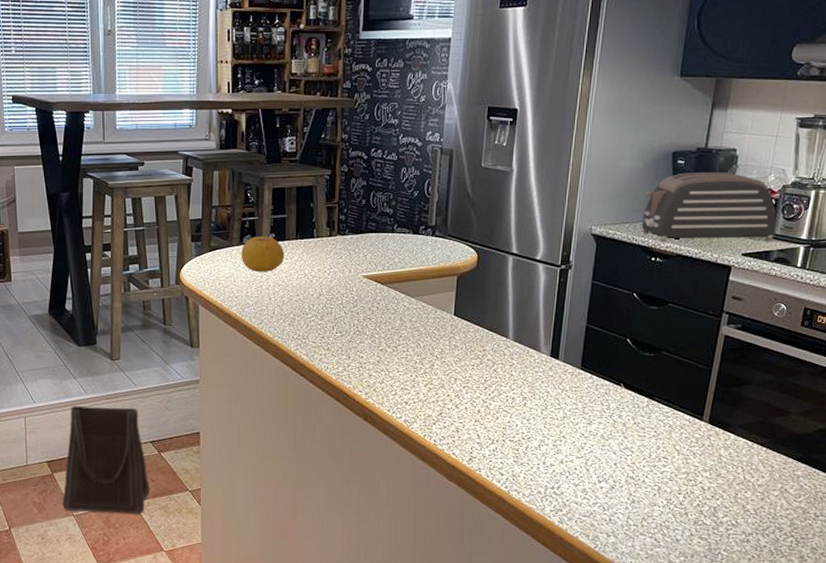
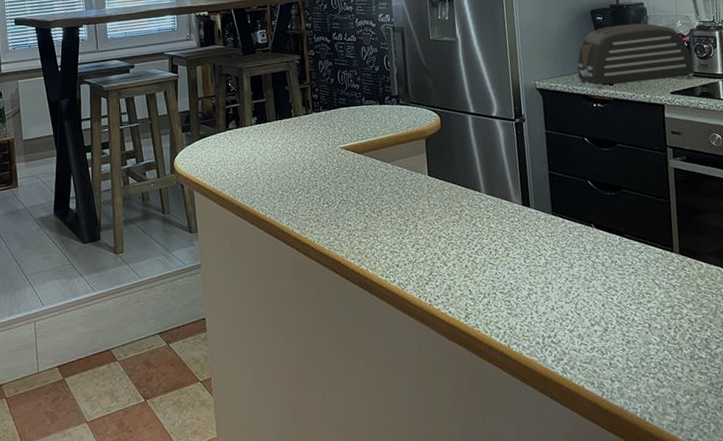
shopping bag: present [62,406,151,515] -> none [75,300,162,418]
fruit: present [242,236,285,272] -> none [228,120,268,154]

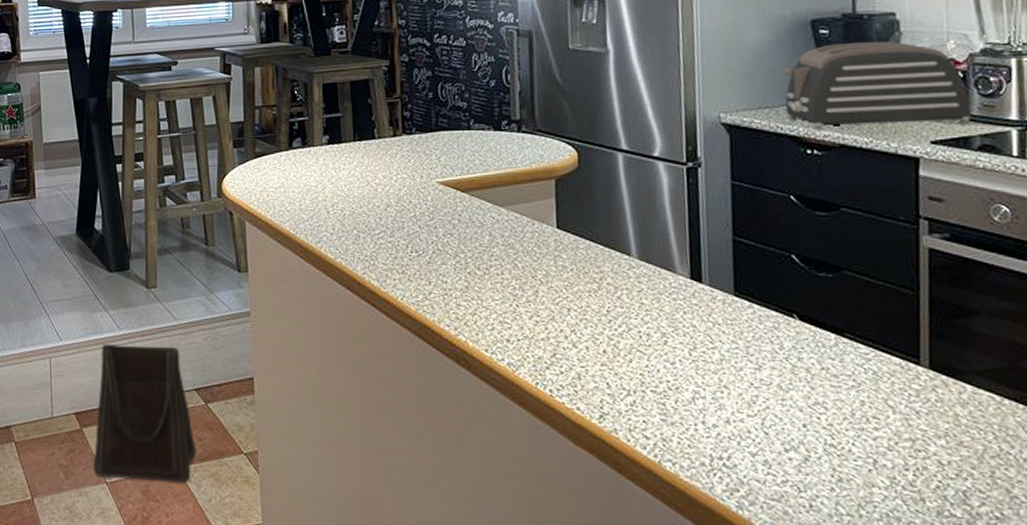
shopping bag: none [75,300,162,418] -> present [93,345,197,484]

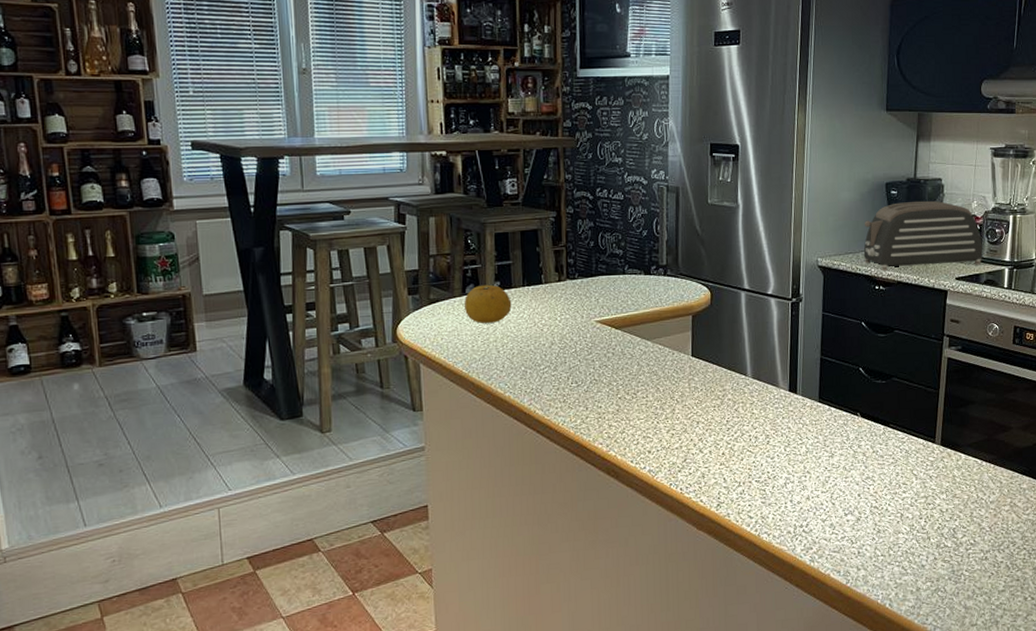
shopping bag: present [93,345,197,484] -> none [268,486,374,613]
fruit: none [291,138,342,180] -> present [464,284,512,323]

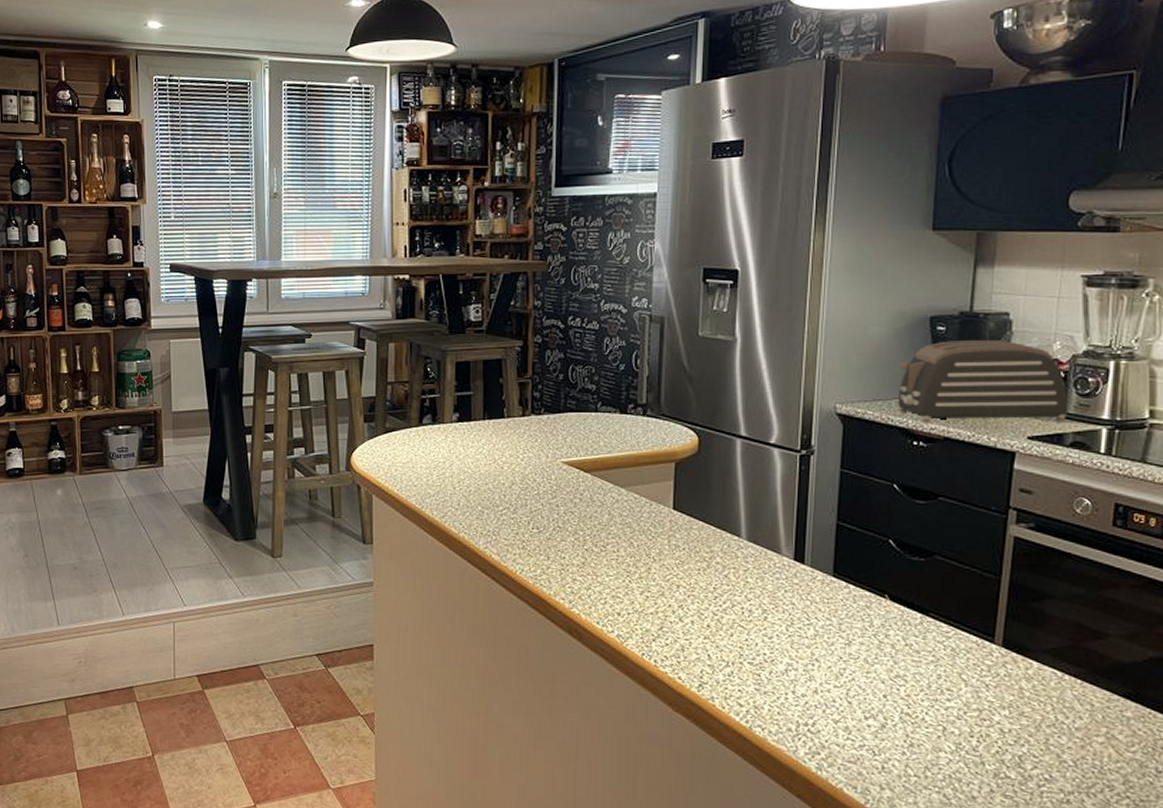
fruit: present [464,284,512,323] -> none [421,415,470,457]

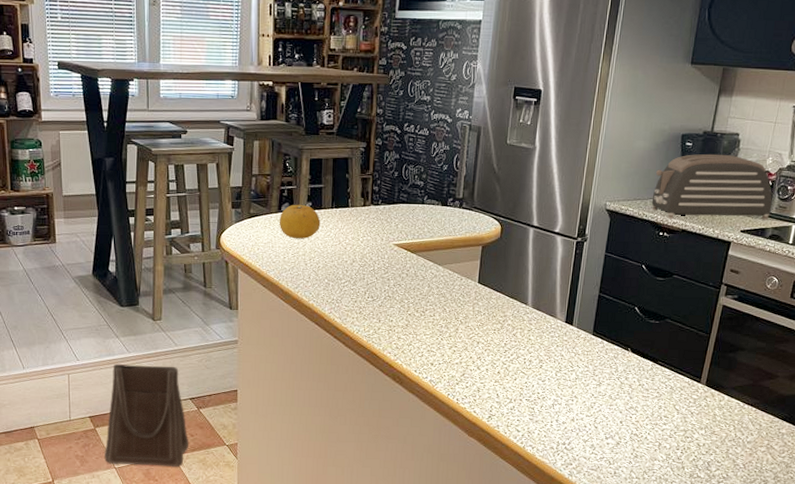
shopping bag: none [214,611,316,743] -> present [104,364,190,468]
fruit: none [421,415,470,457] -> present [280,204,321,238]

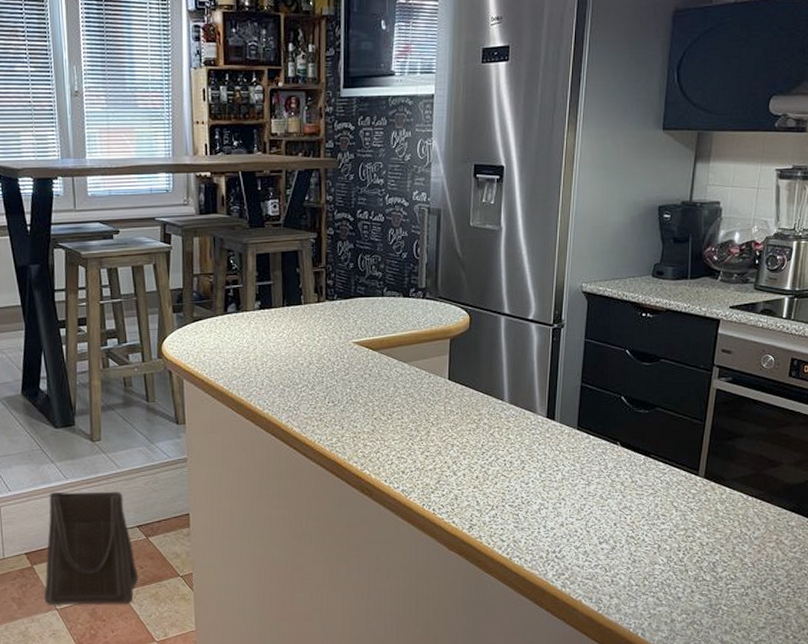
fruit: present [280,204,321,238] -> none [226,304,272,342]
toaster: present [651,154,772,220] -> none [631,226,761,298]

